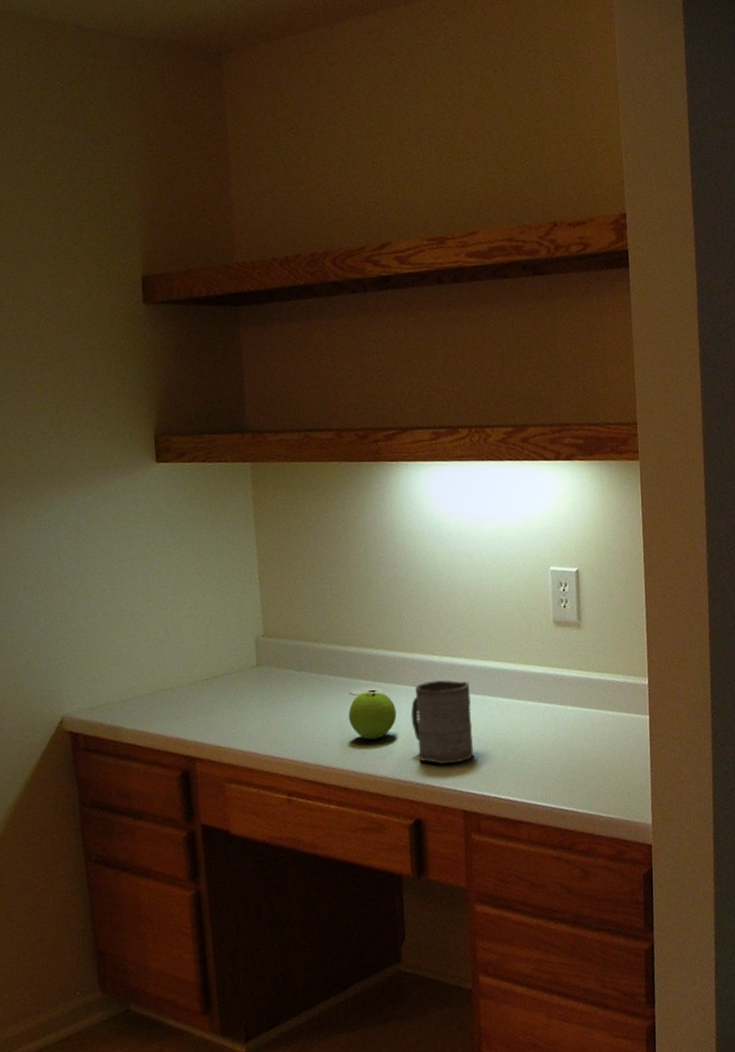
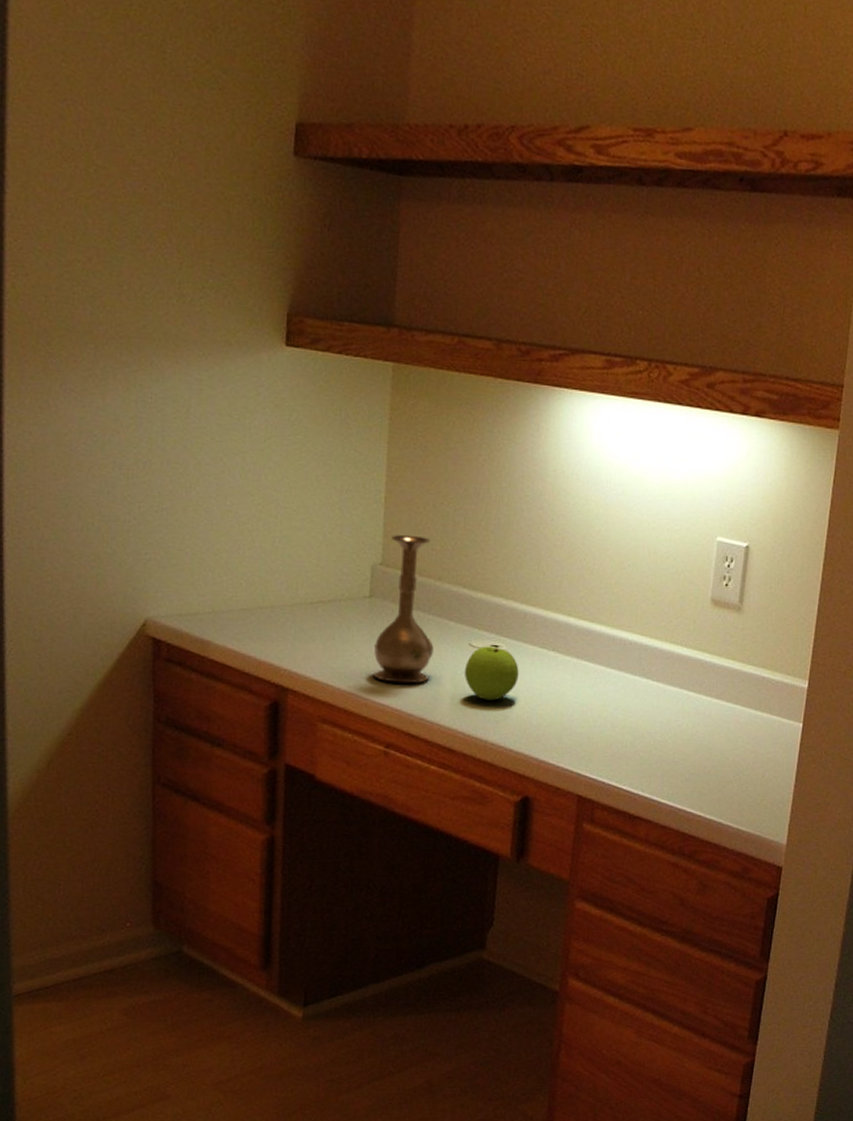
vase: none [266,606,319,738] -> present [373,534,434,684]
mug: present [410,679,474,764] -> none [534,644,606,742]

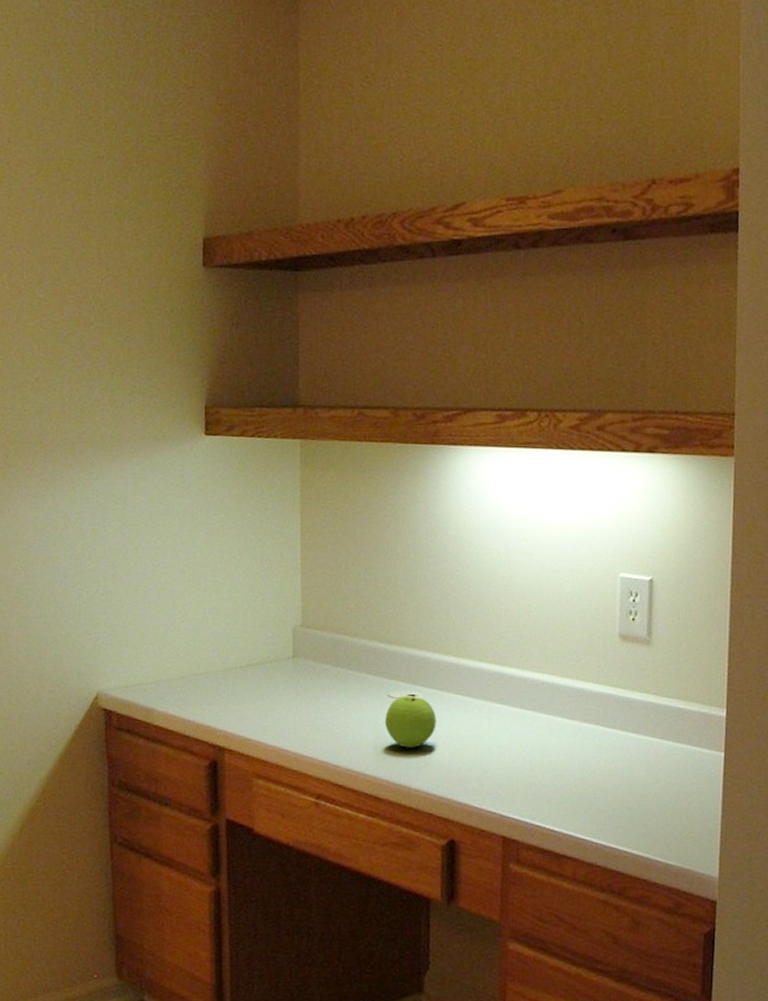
vase: present [373,534,434,684] -> none [299,596,355,737]

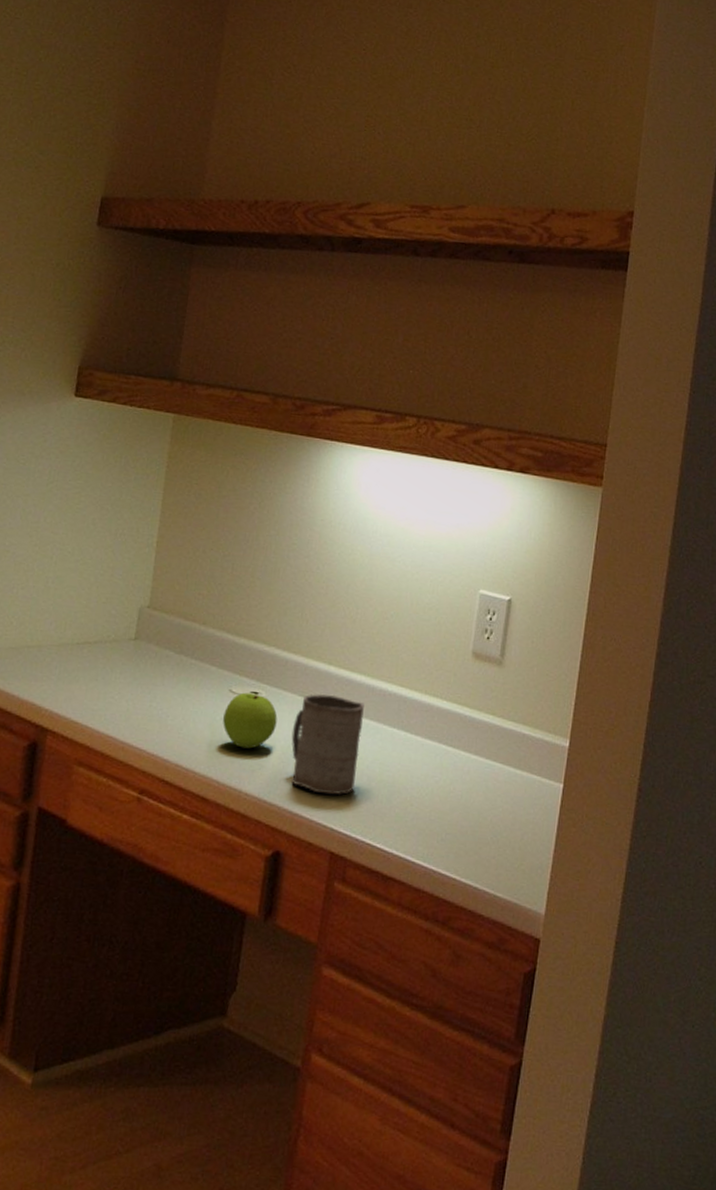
mug: none [452,689,520,783] -> present [291,693,364,795]

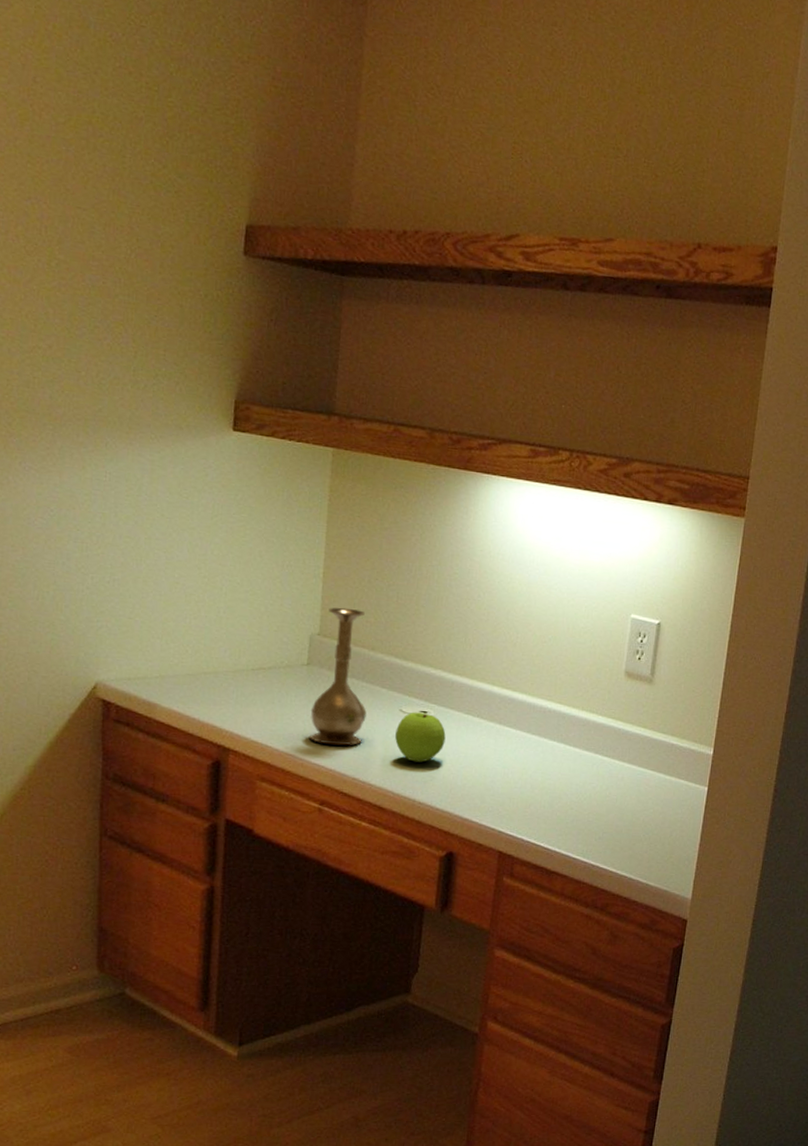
vase: none [132,578,198,729] -> present [310,607,367,746]
mug: present [291,693,364,795] -> none [459,711,526,801]

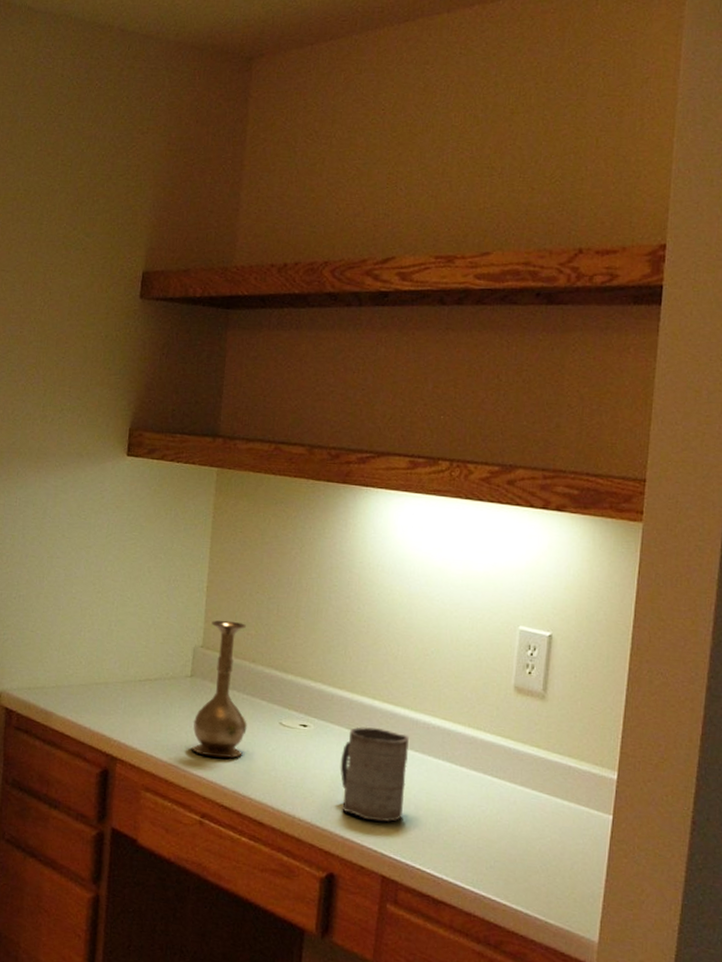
apple: present [395,712,446,763] -> none [275,725,326,778]
mug: none [459,711,526,801] -> present [340,726,409,822]

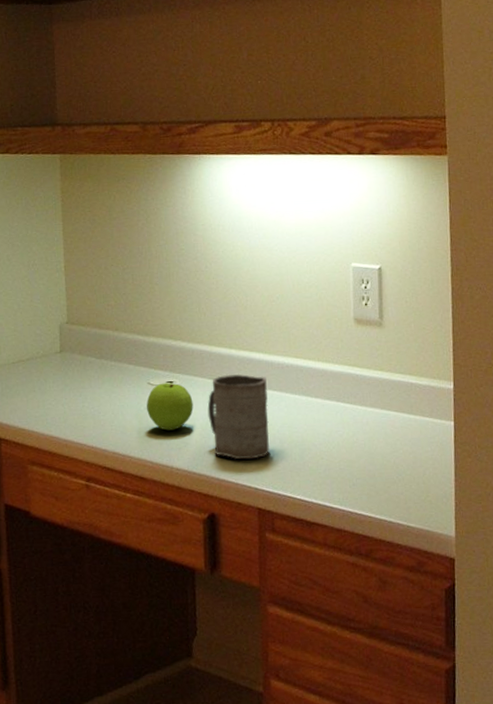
vase: present [192,620,247,758] -> none [68,295,119,424]
apple: none [275,725,326,778] -> present [146,382,194,431]

